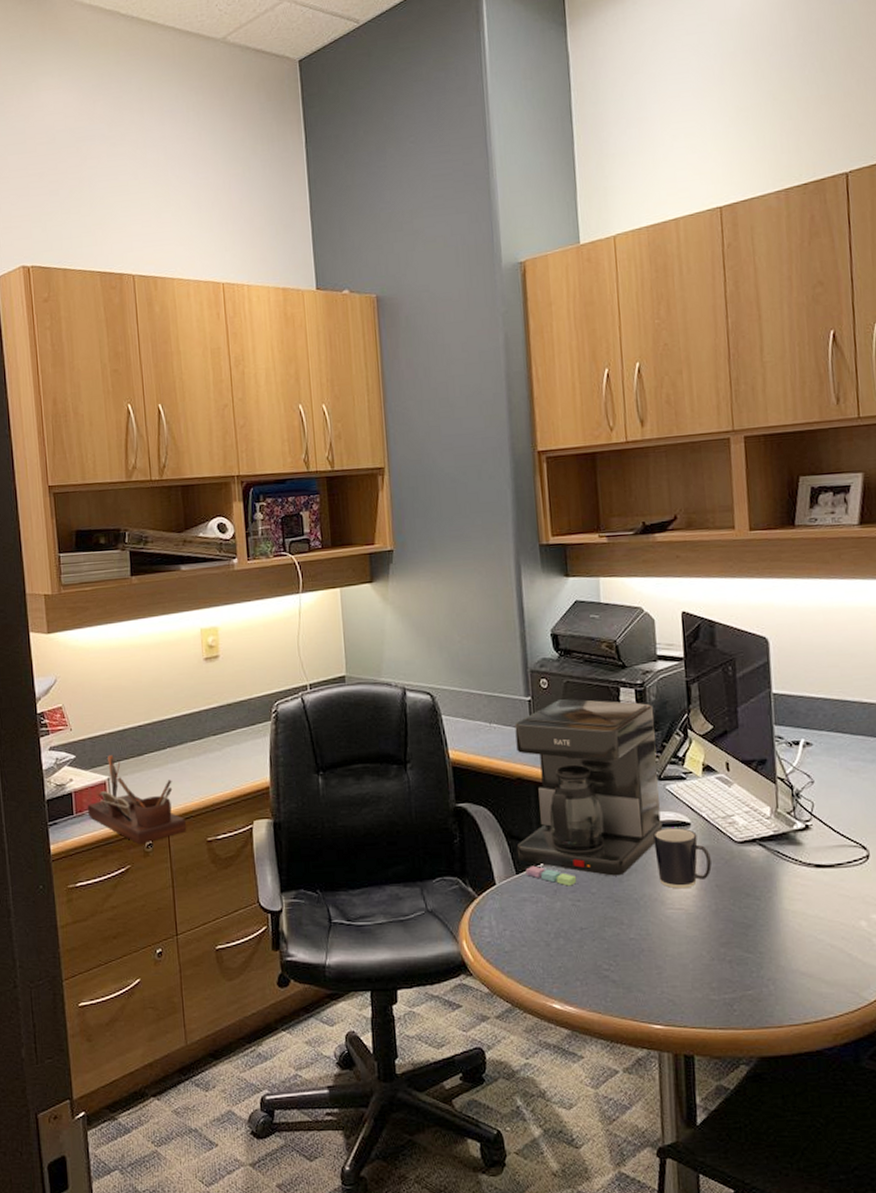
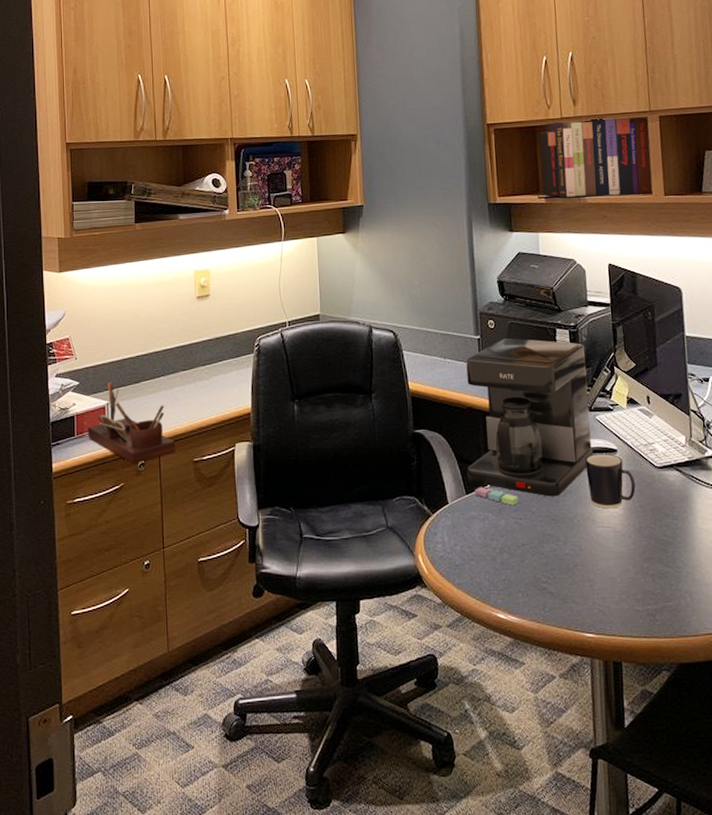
books: none [600,437,735,537] -> present [540,116,652,198]

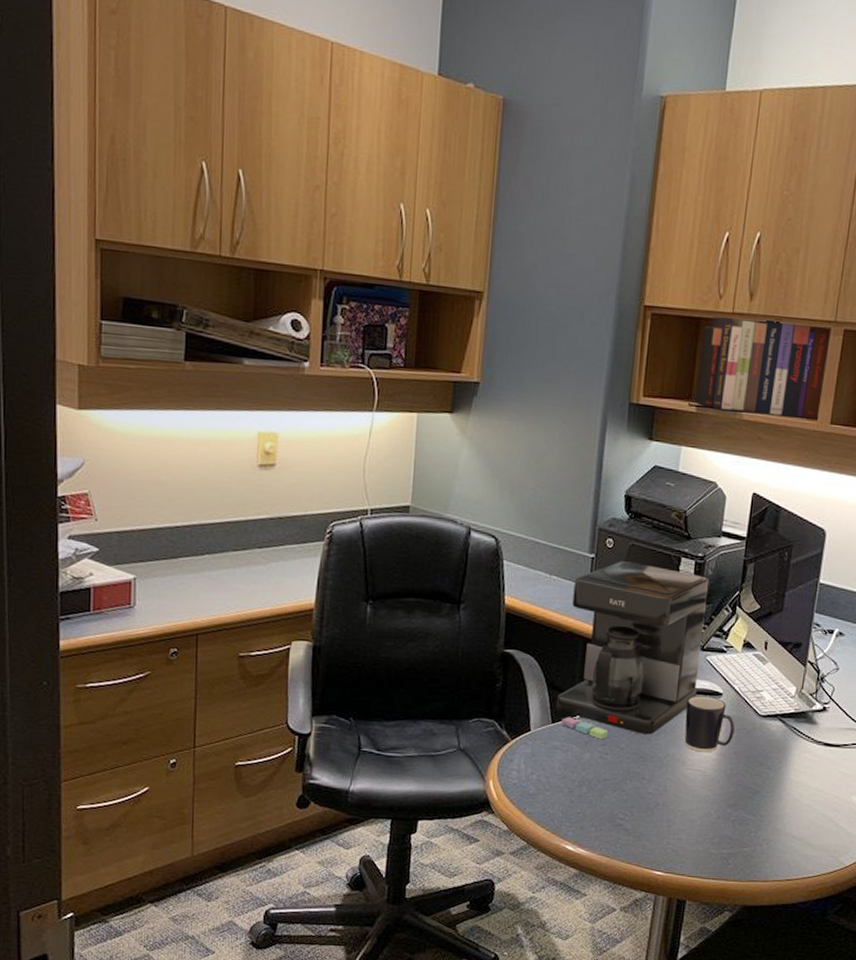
desk organizer: present [87,382,176,465] -> none [106,553,218,652]

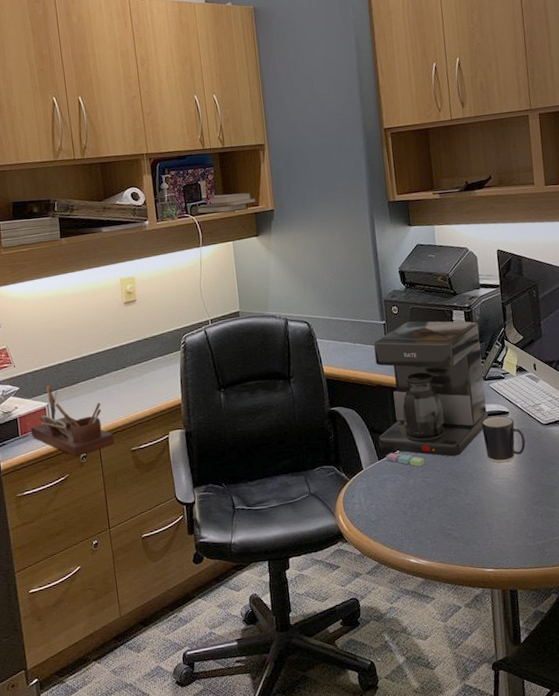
desk organizer: none [106,553,218,652] -> present [30,385,115,458]
books: none [378,346,458,375] -> present [197,193,256,214]
books: present [694,317,832,419] -> none [432,115,534,194]

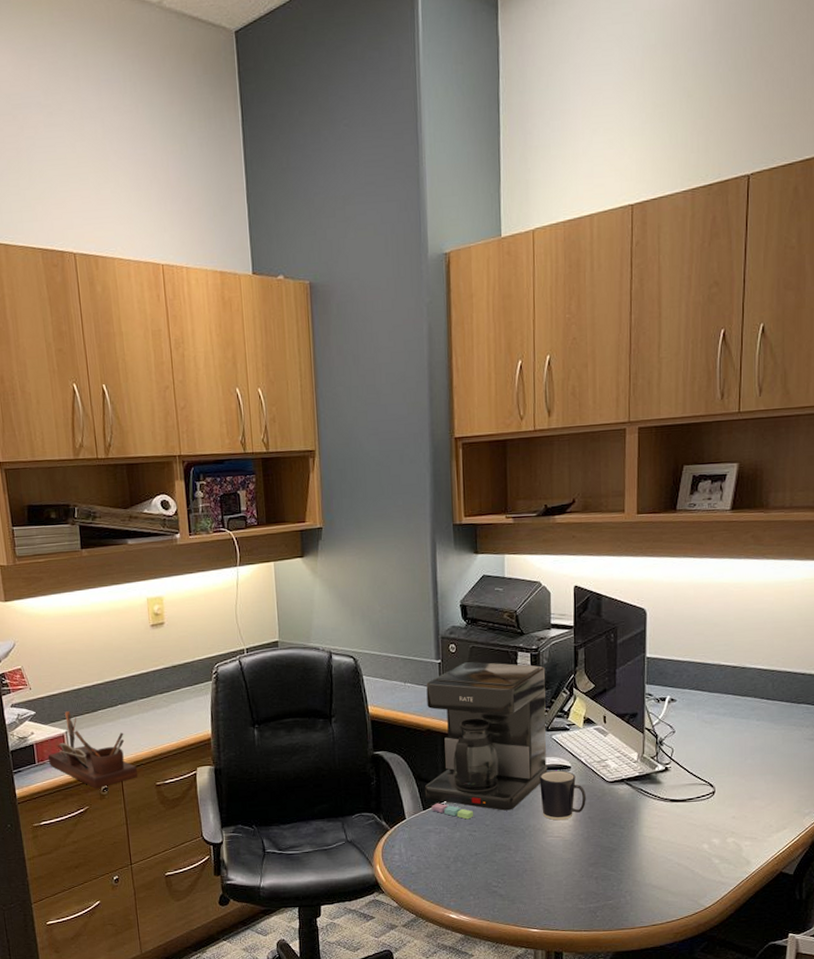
books: present [197,193,256,214] -> none [235,506,302,529]

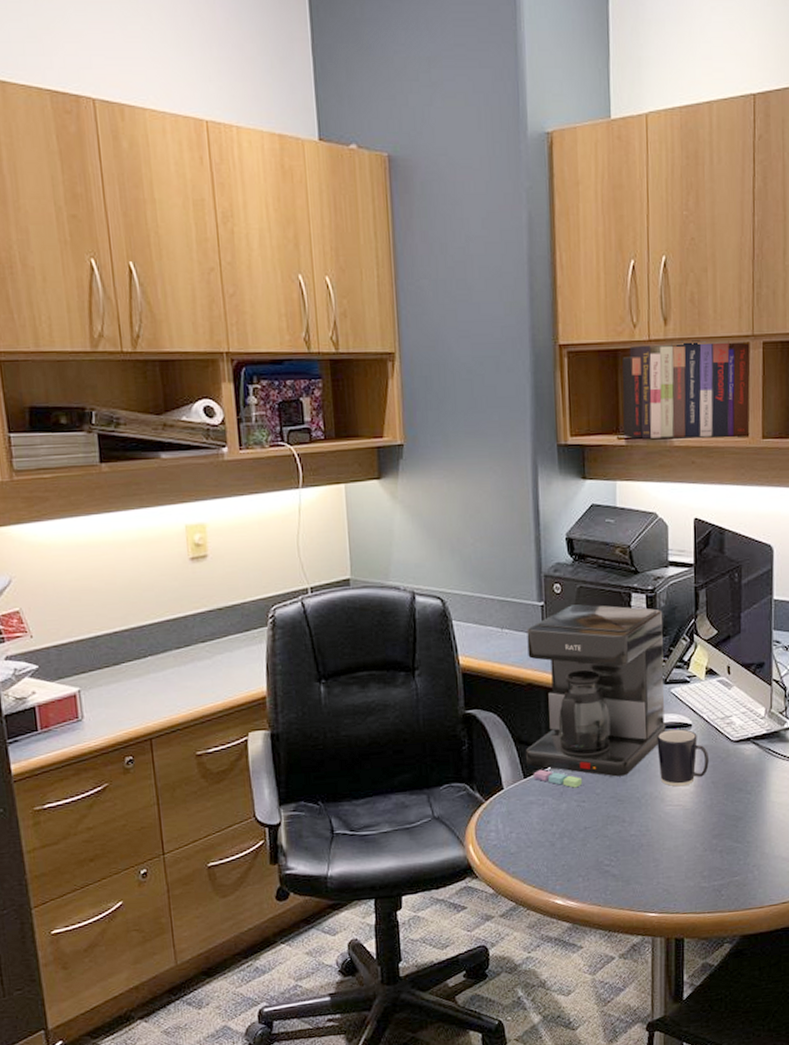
desk organizer: present [47,711,138,789] -> none [54,664,173,762]
books: none [510,428,627,518] -> present [622,340,750,439]

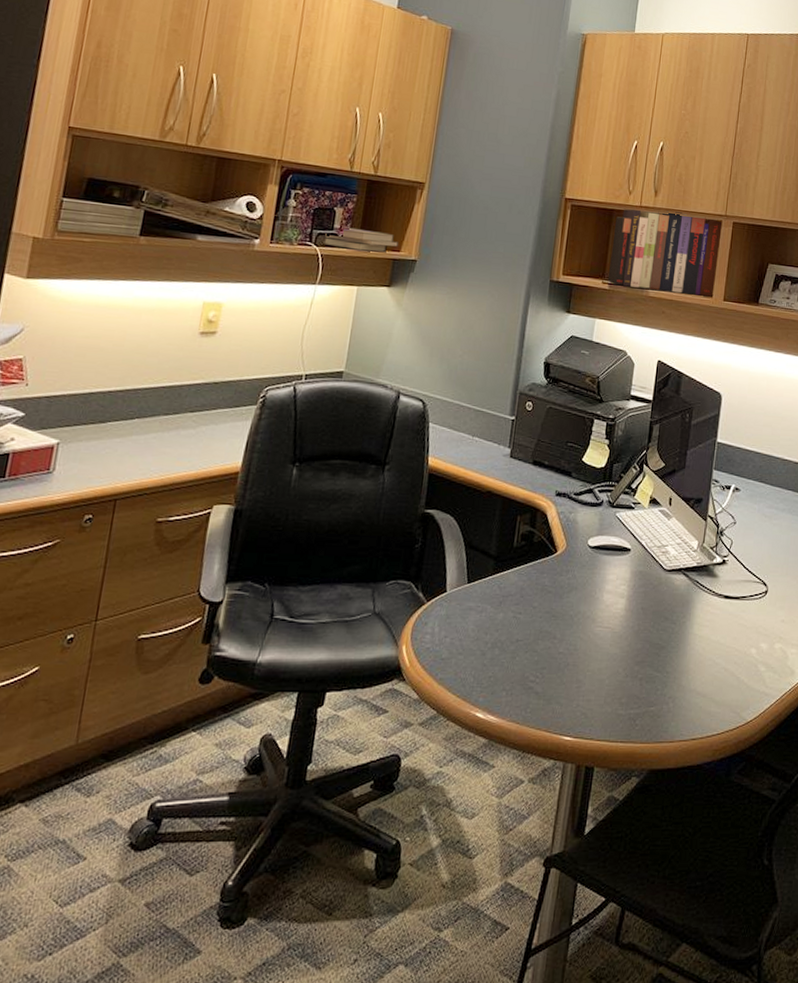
books: none [297,418,379,444] -> present [324,227,398,253]
coffee maker: present [525,604,666,777] -> none [472,423,619,592]
sticky notes: present [533,769,583,788] -> none [476,576,523,599]
mug: present [657,729,709,787] -> none [594,552,642,609]

